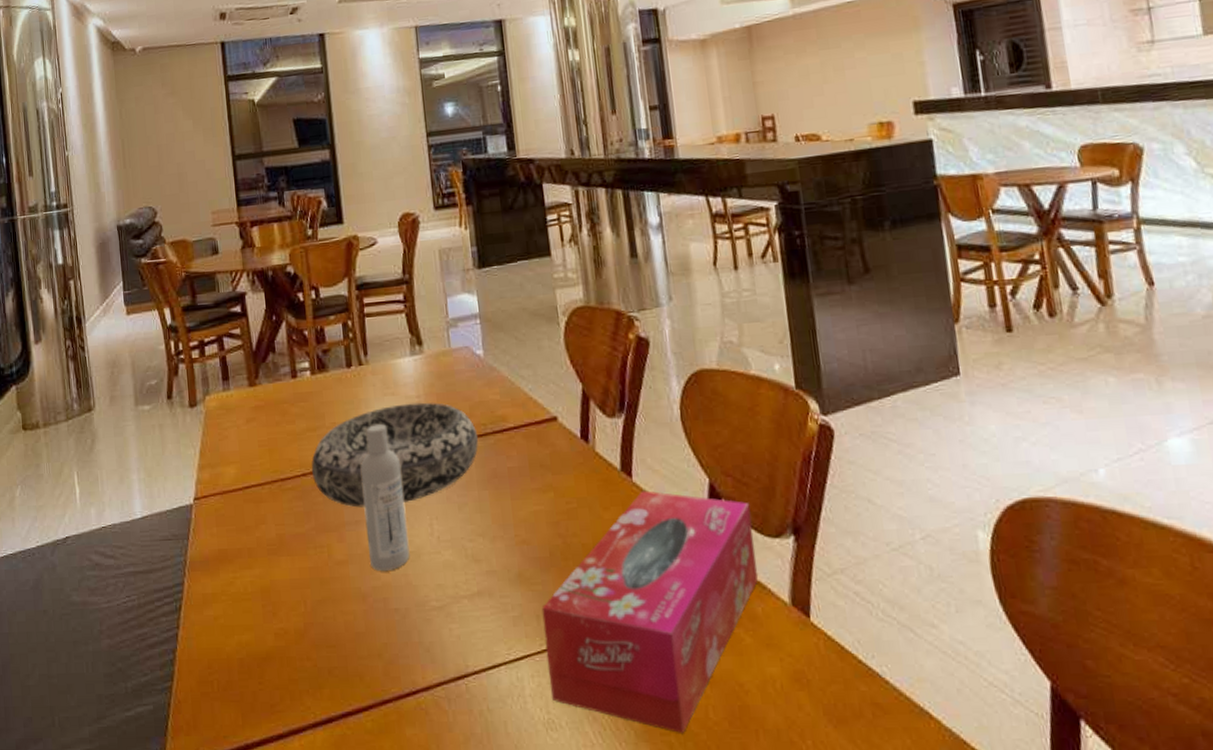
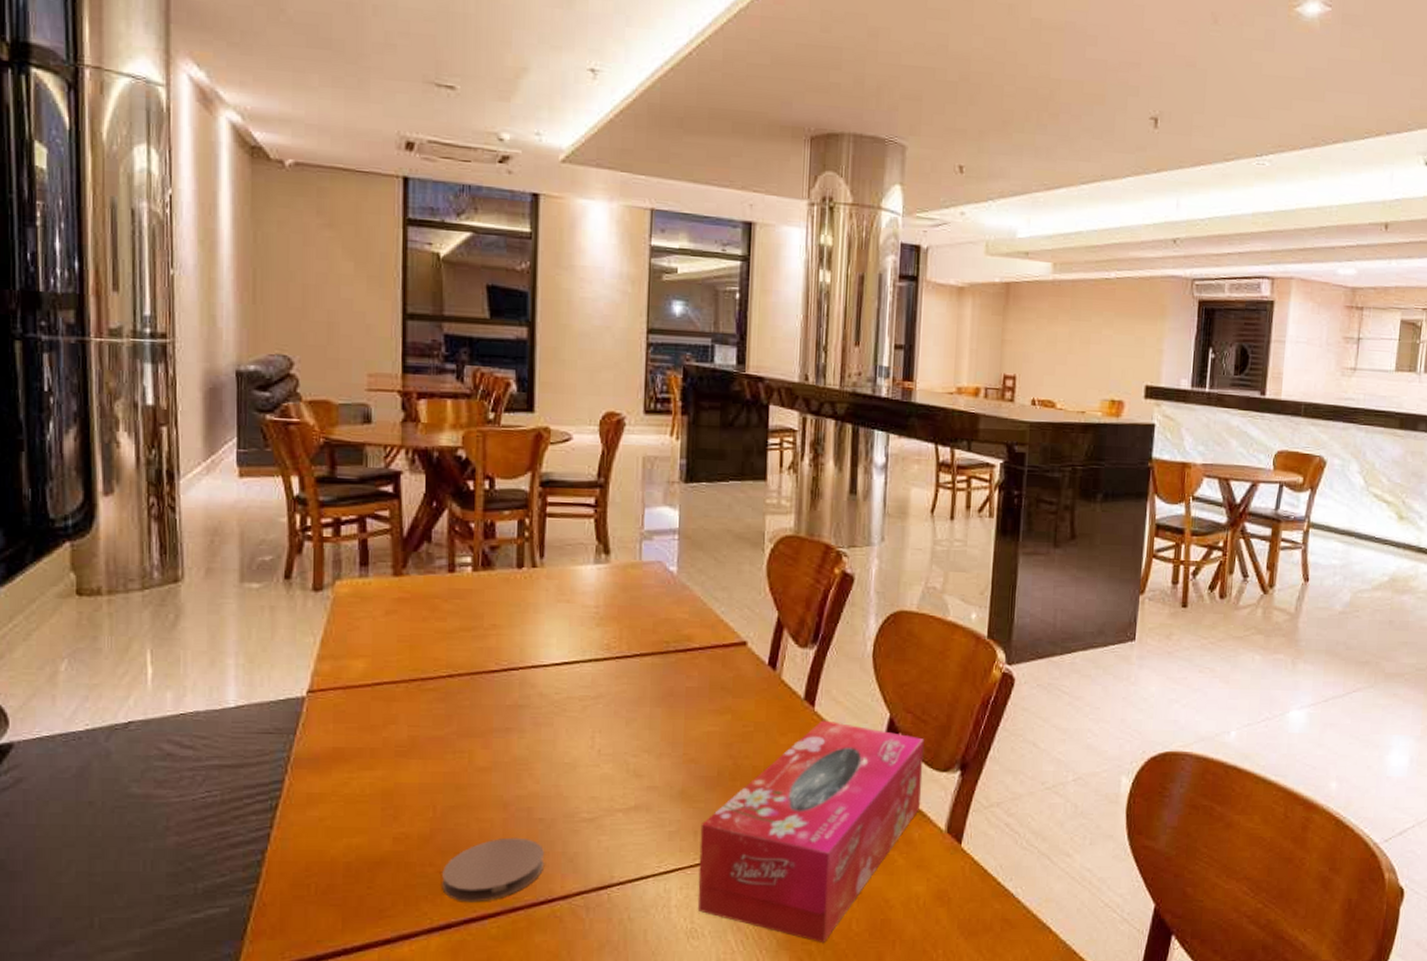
decorative bowl: present [311,402,478,508] -> none [459,612,658,715]
coaster: none [318,628,405,696] -> present [442,837,545,903]
bottle: present [360,424,410,571] -> none [517,631,566,780]

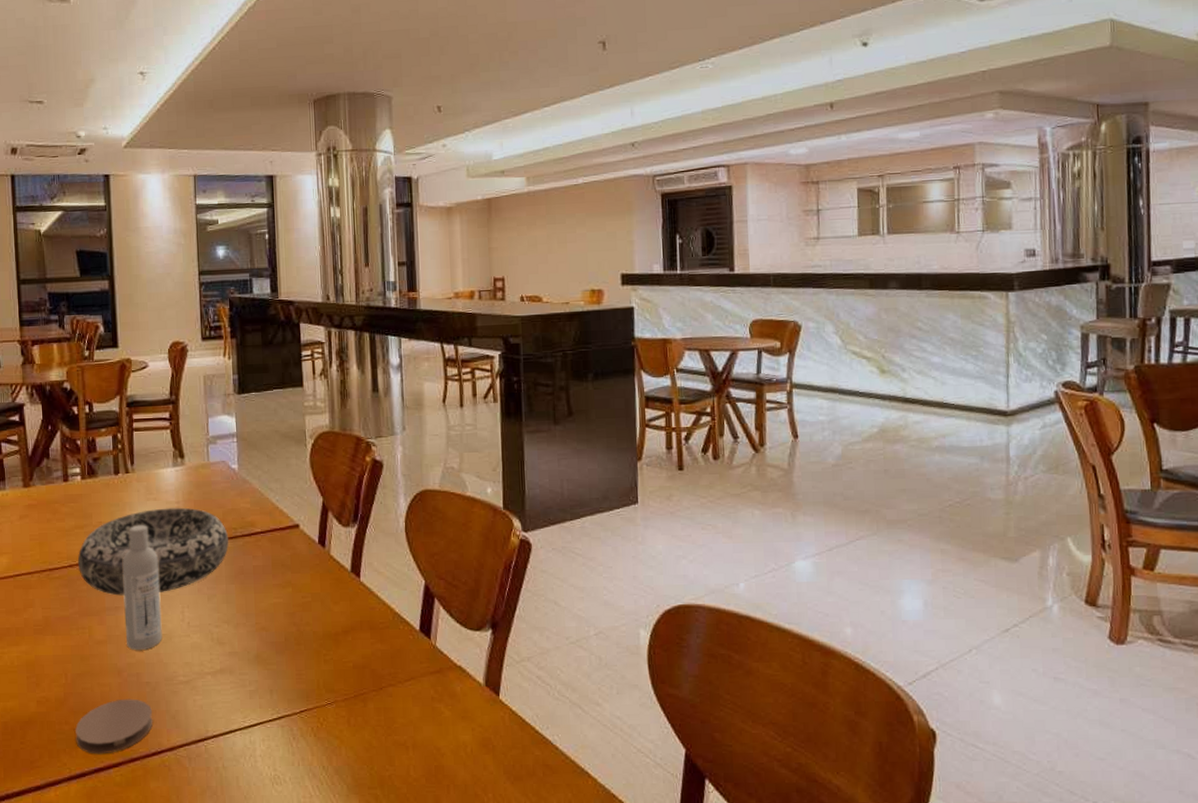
decorative bowl: none [459,612,658,715] -> present [77,507,228,596]
bottle: none [517,631,566,780] -> present [122,525,162,650]
tissue box: present [697,720,925,942] -> none [275,589,460,787]

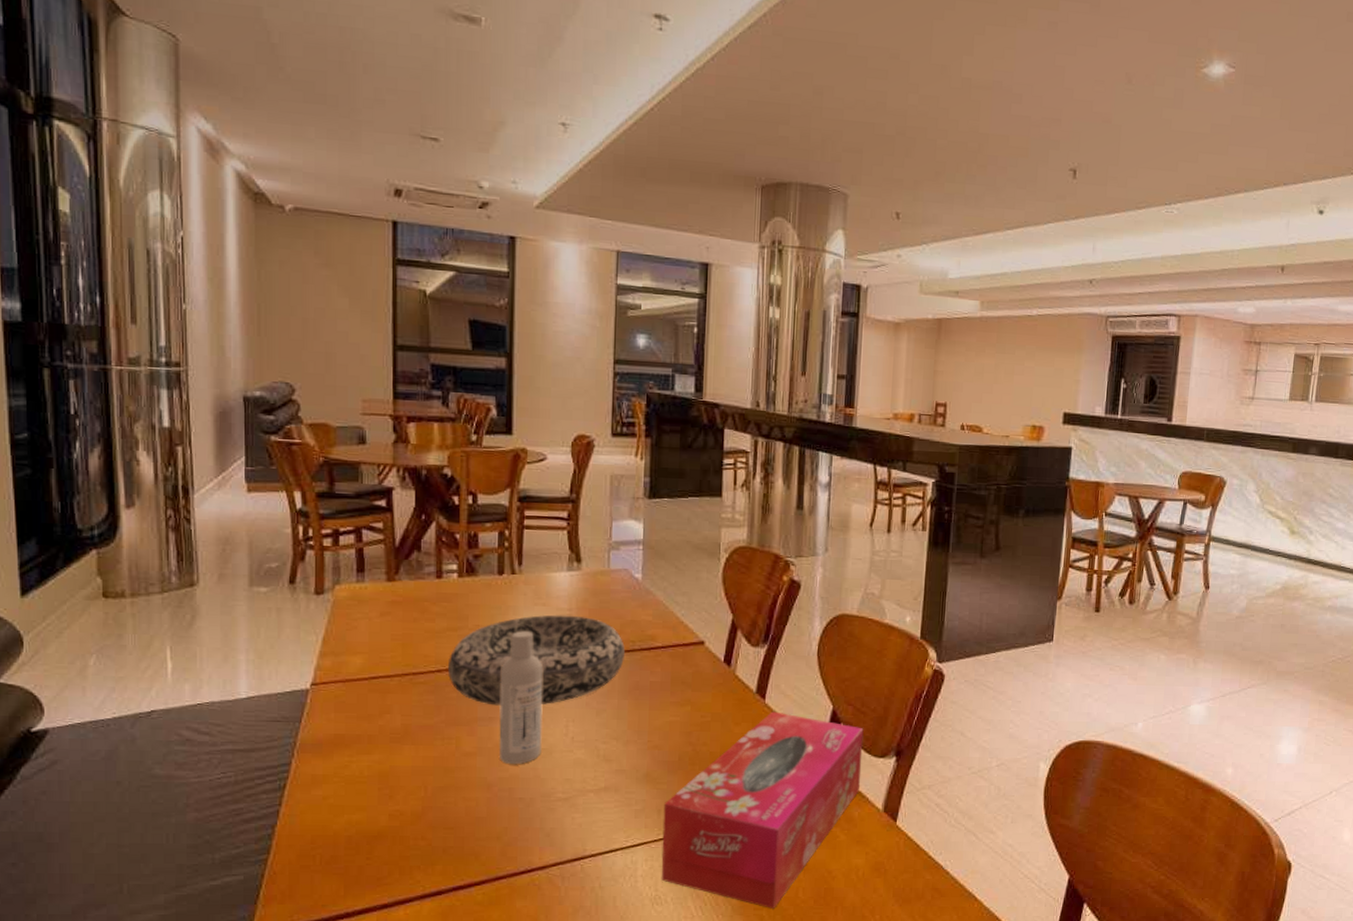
coaster: present [75,698,153,755] -> none [433,814,525,872]
tissue box: none [275,589,460,787] -> present [661,711,864,908]

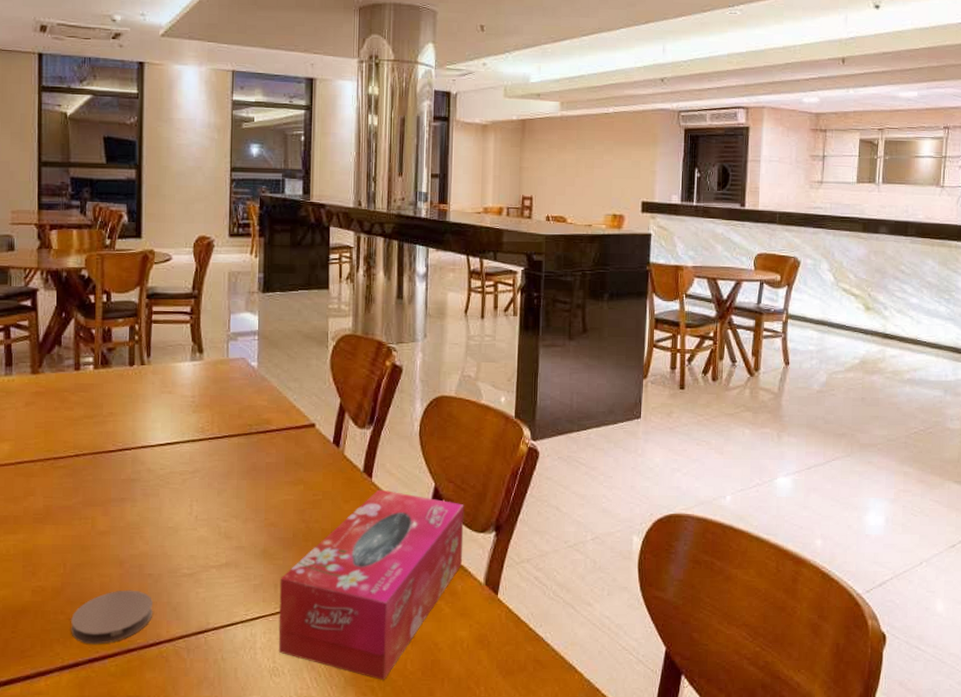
coaster: none [433,814,525,872] -> present [71,590,153,645]
decorative bowl: present [447,615,625,706] -> none [84,401,243,487]
bottle: present [499,631,543,764] -> none [130,418,169,542]

